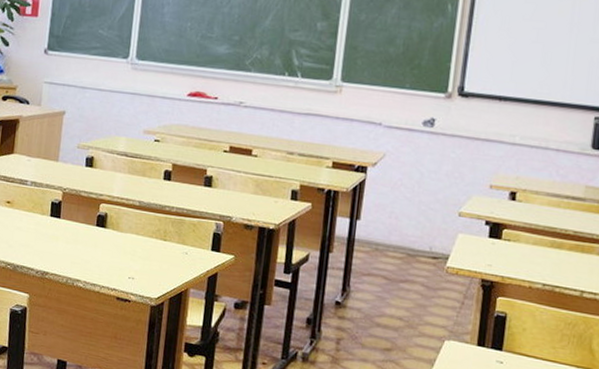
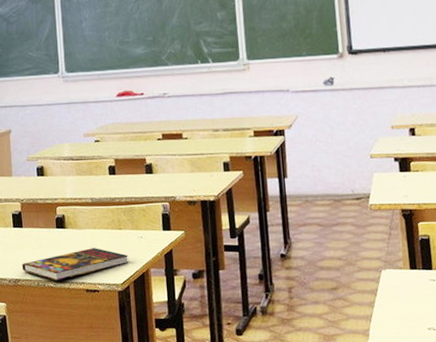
book: none [52,254,168,282] -> present [22,248,128,280]

